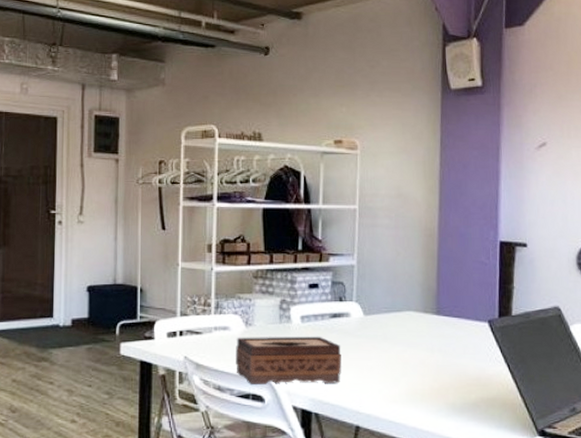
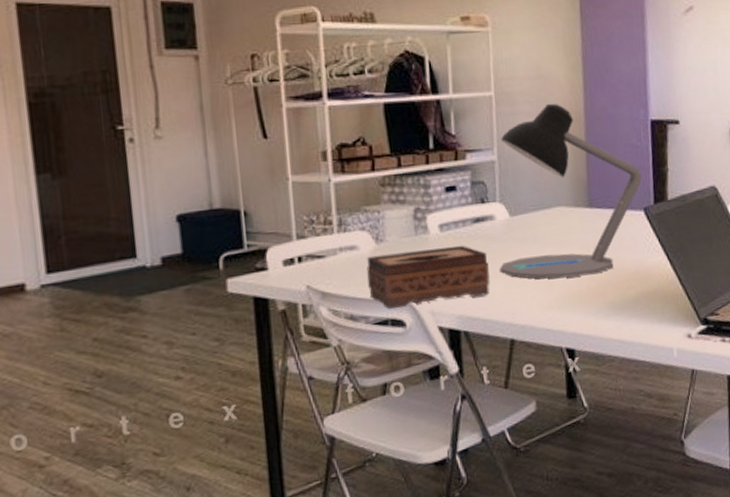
desk lamp: none [351,219,489,376] -> present [500,103,643,280]

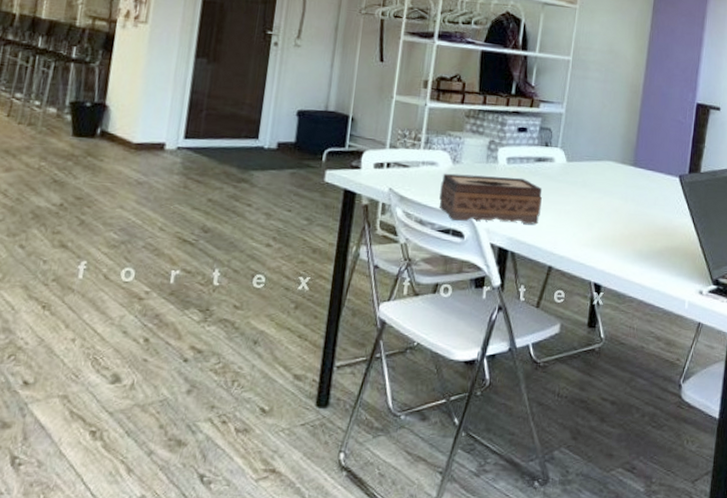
desk lamp: present [500,103,643,280] -> none [550,74,683,224]

